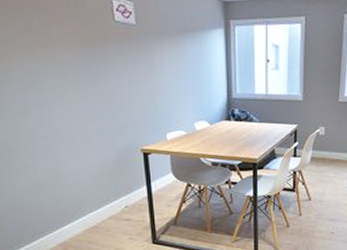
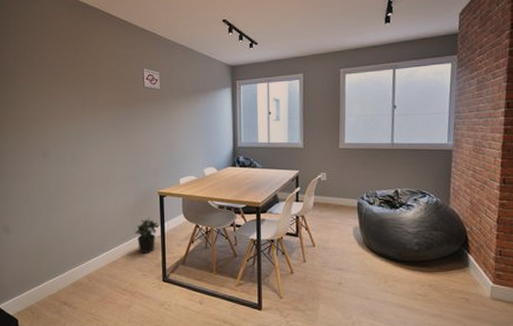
potted plant: none [116,177,146,217] -> present [135,217,160,254]

